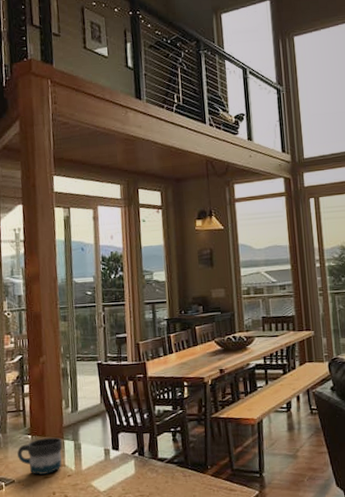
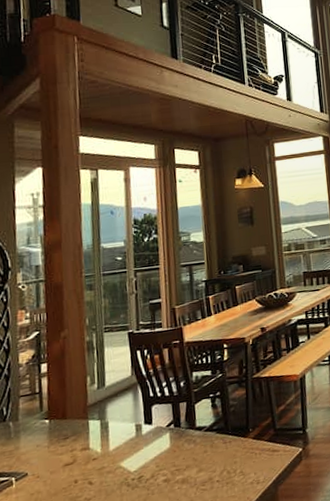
mug: present [17,437,63,475] -> none [31,418,87,463]

